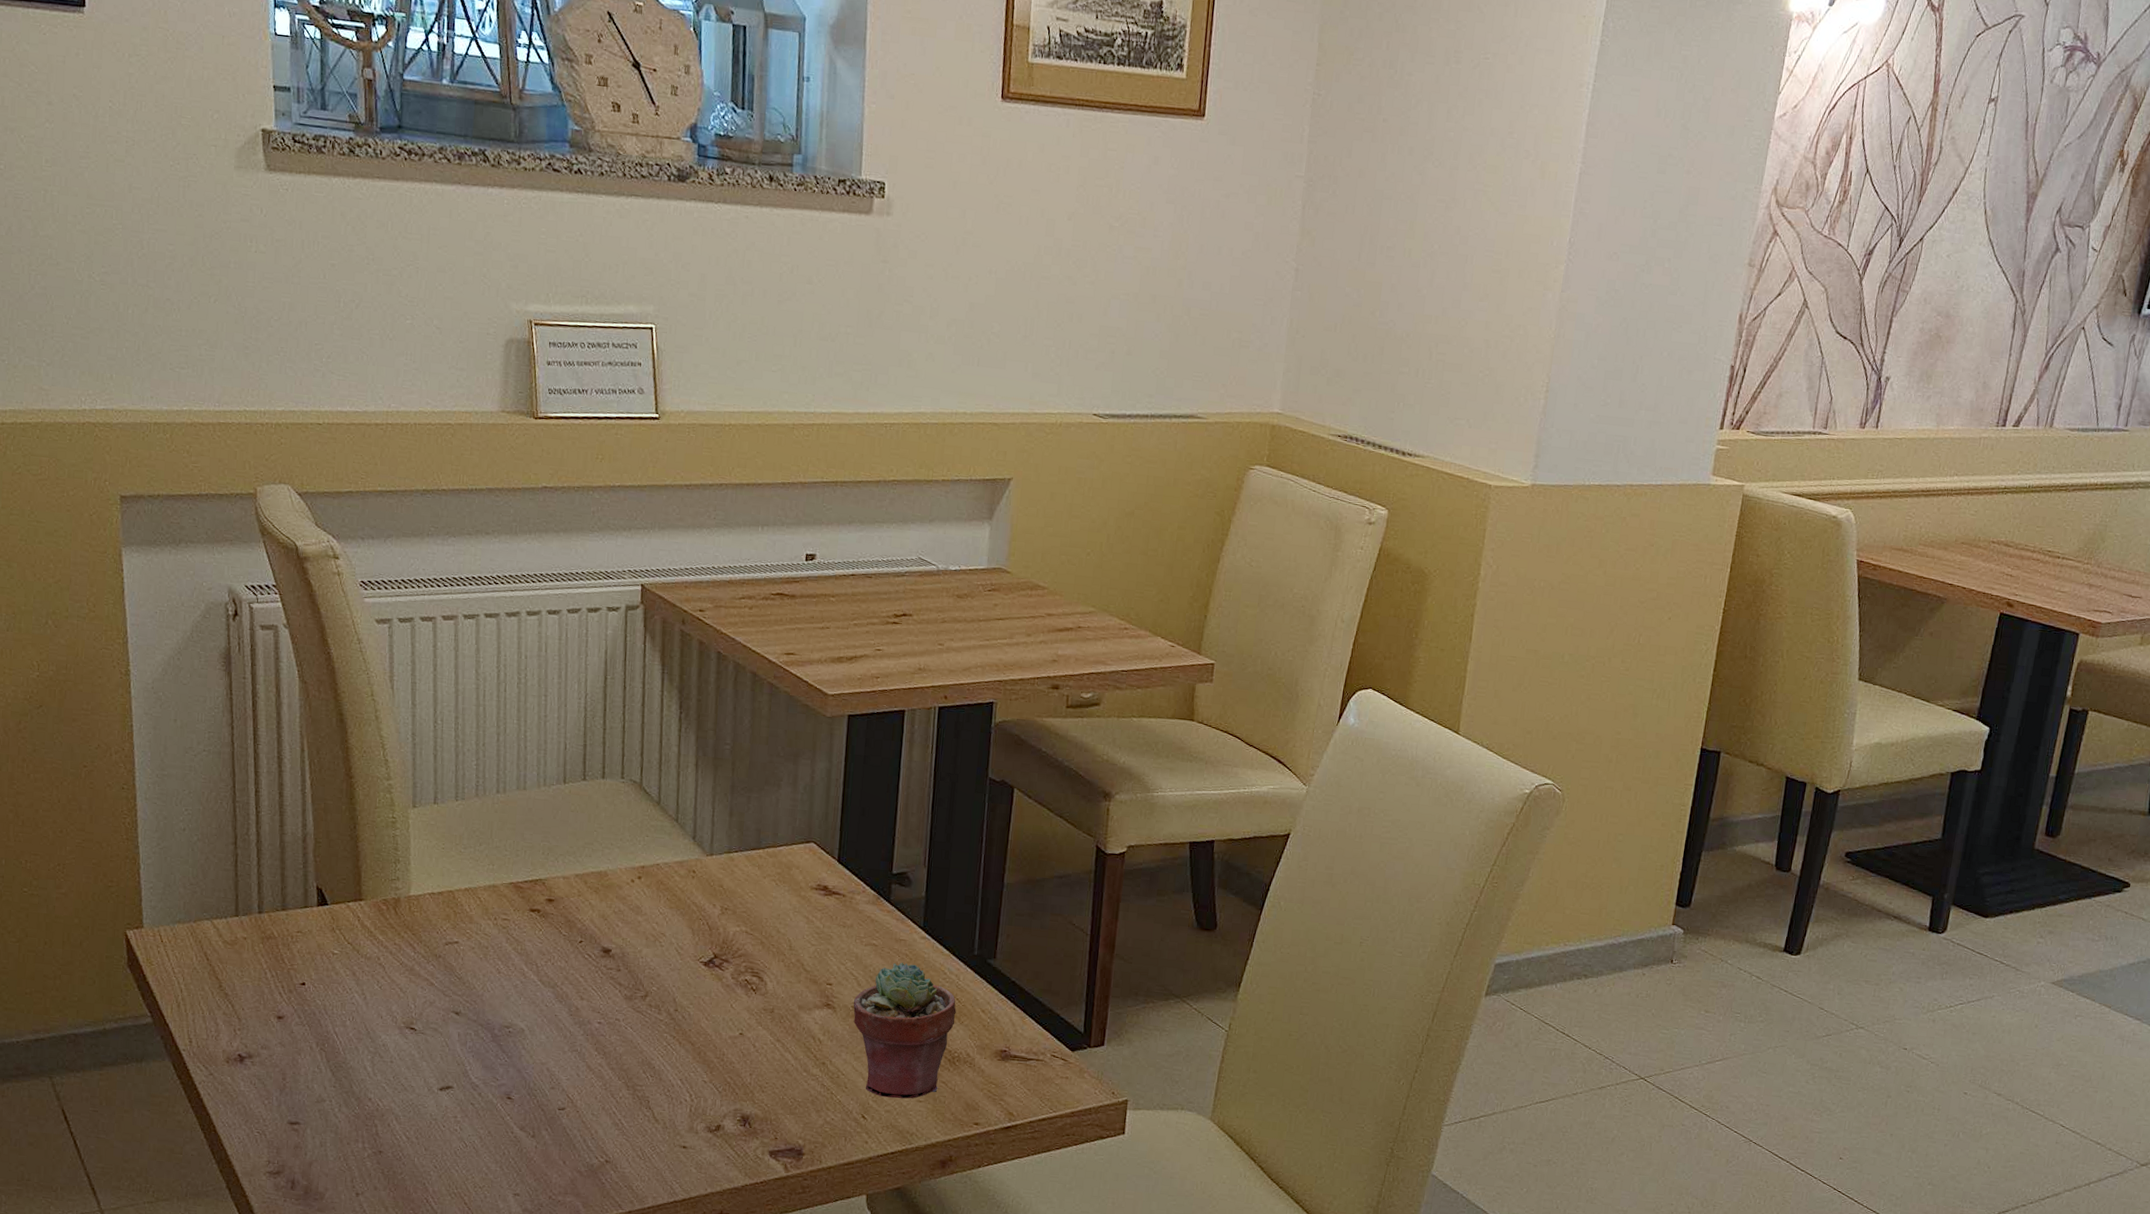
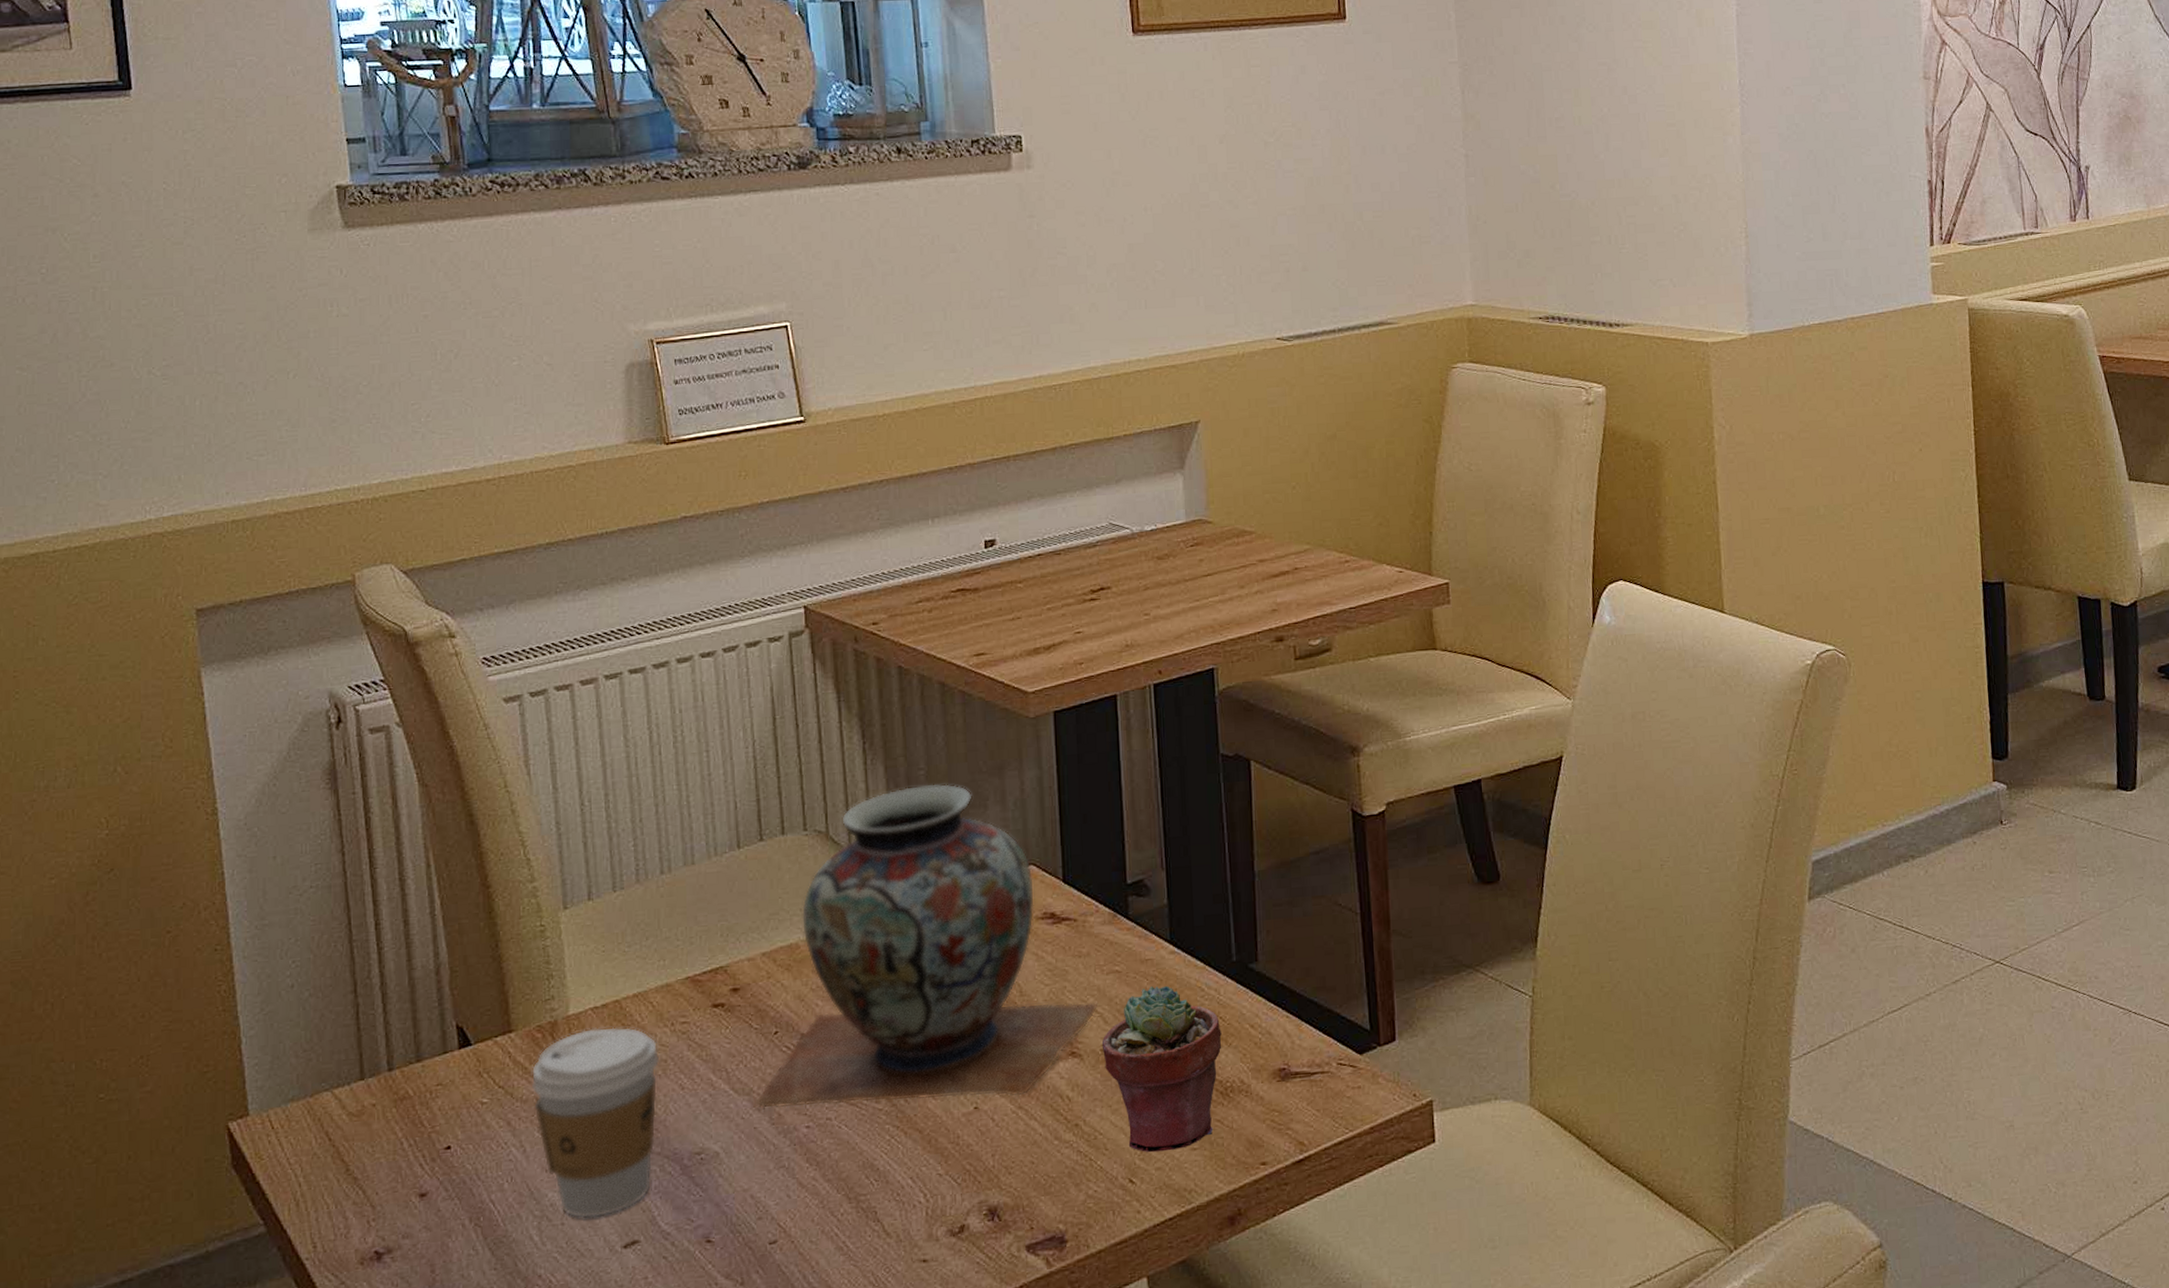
coffee cup: none [374,909,483,1062] -> present [531,1026,660,1219]
decorative vase: none [557,757,855,1031] -> present [754,783,1099,1109]

